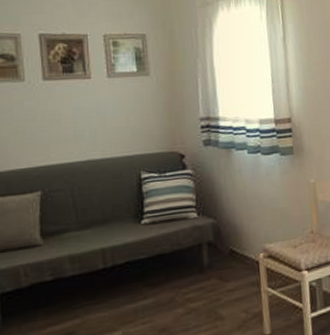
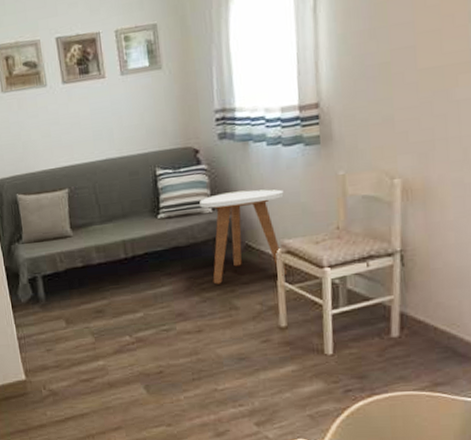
side table: none [185,195,269,293] -> present [200,189,286,284]

